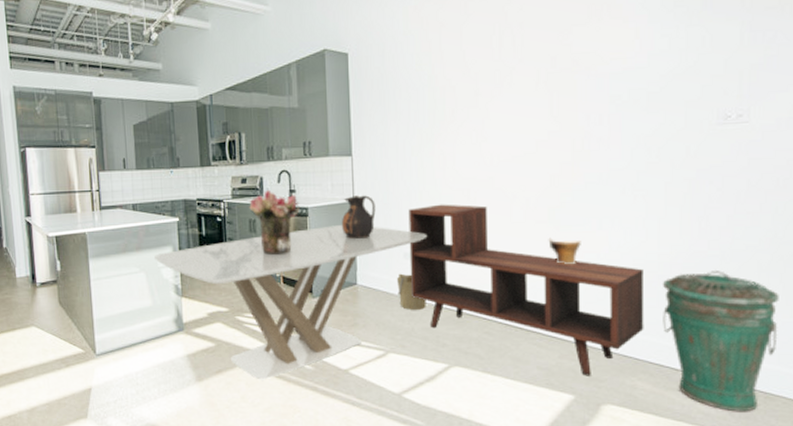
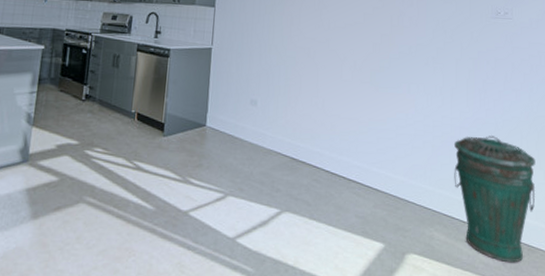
dining table: present [154,225,428,380] -> none [11,68,272,220]
bouquet: present [249,190,300,255] -> none [115,29,163,91]
ceramic jug: present [342,195,376,239] -> none [199,42,231,83]
bucket: present [397,273,426,310] -> none [241,118,266,155]
shelving unit: present [408,204,645,376] -> none [253,58,441,226]
ceramic vessel: present [548,237,581,264] -> none [369,96,394,121]

